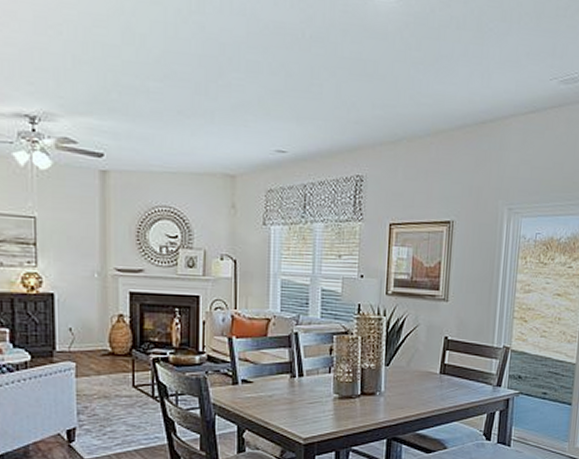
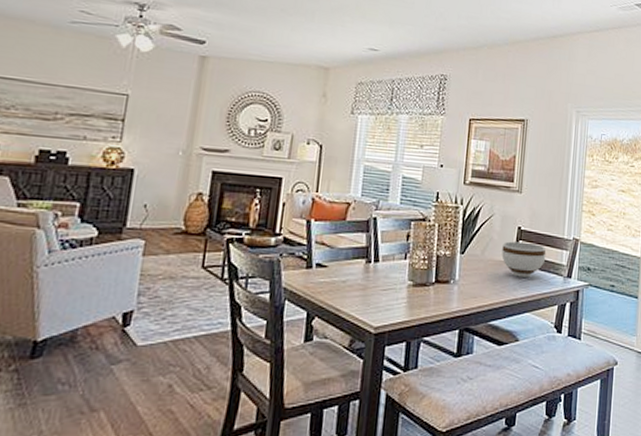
bowl: none [428,352,475,387] -> present [501,241,546,278]

